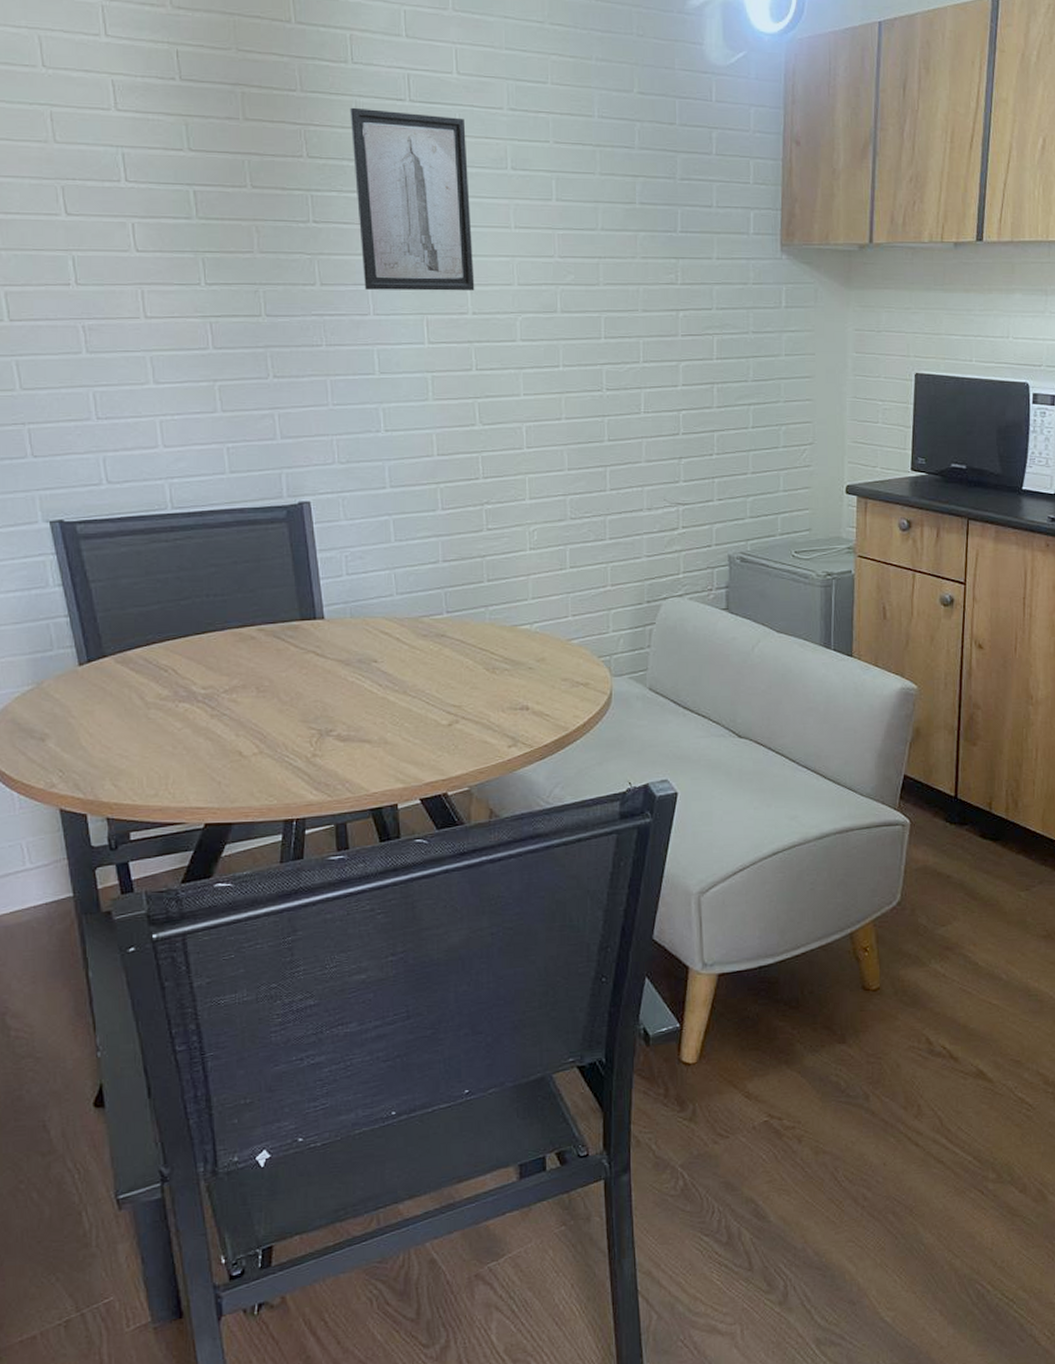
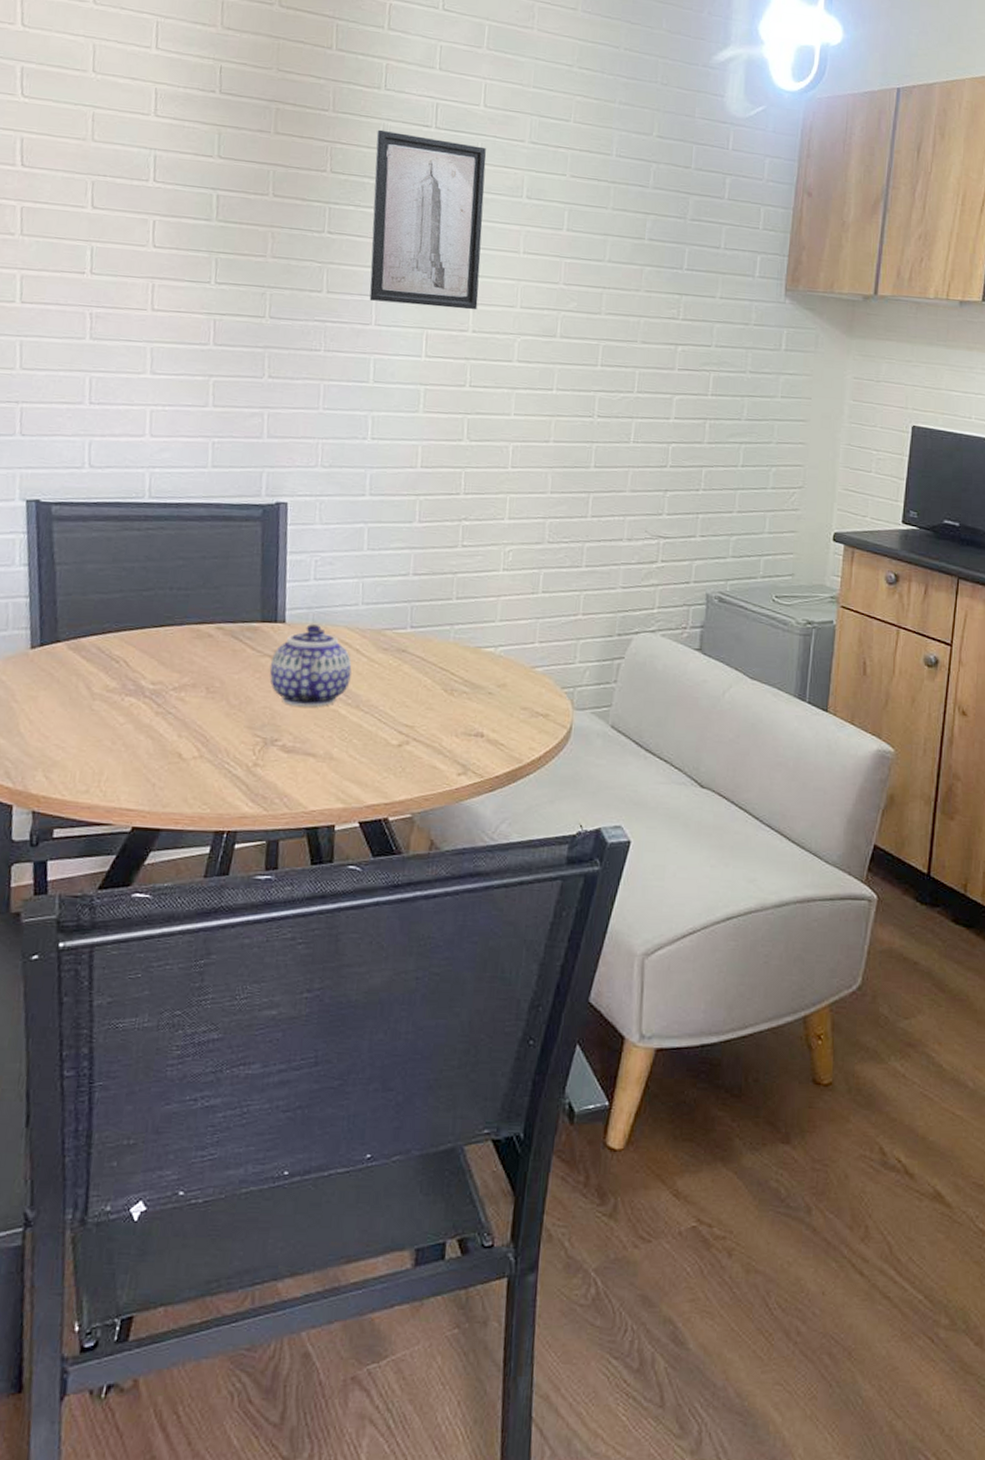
teapot: none [315,618,395,697] -> present [269,624,352,707]

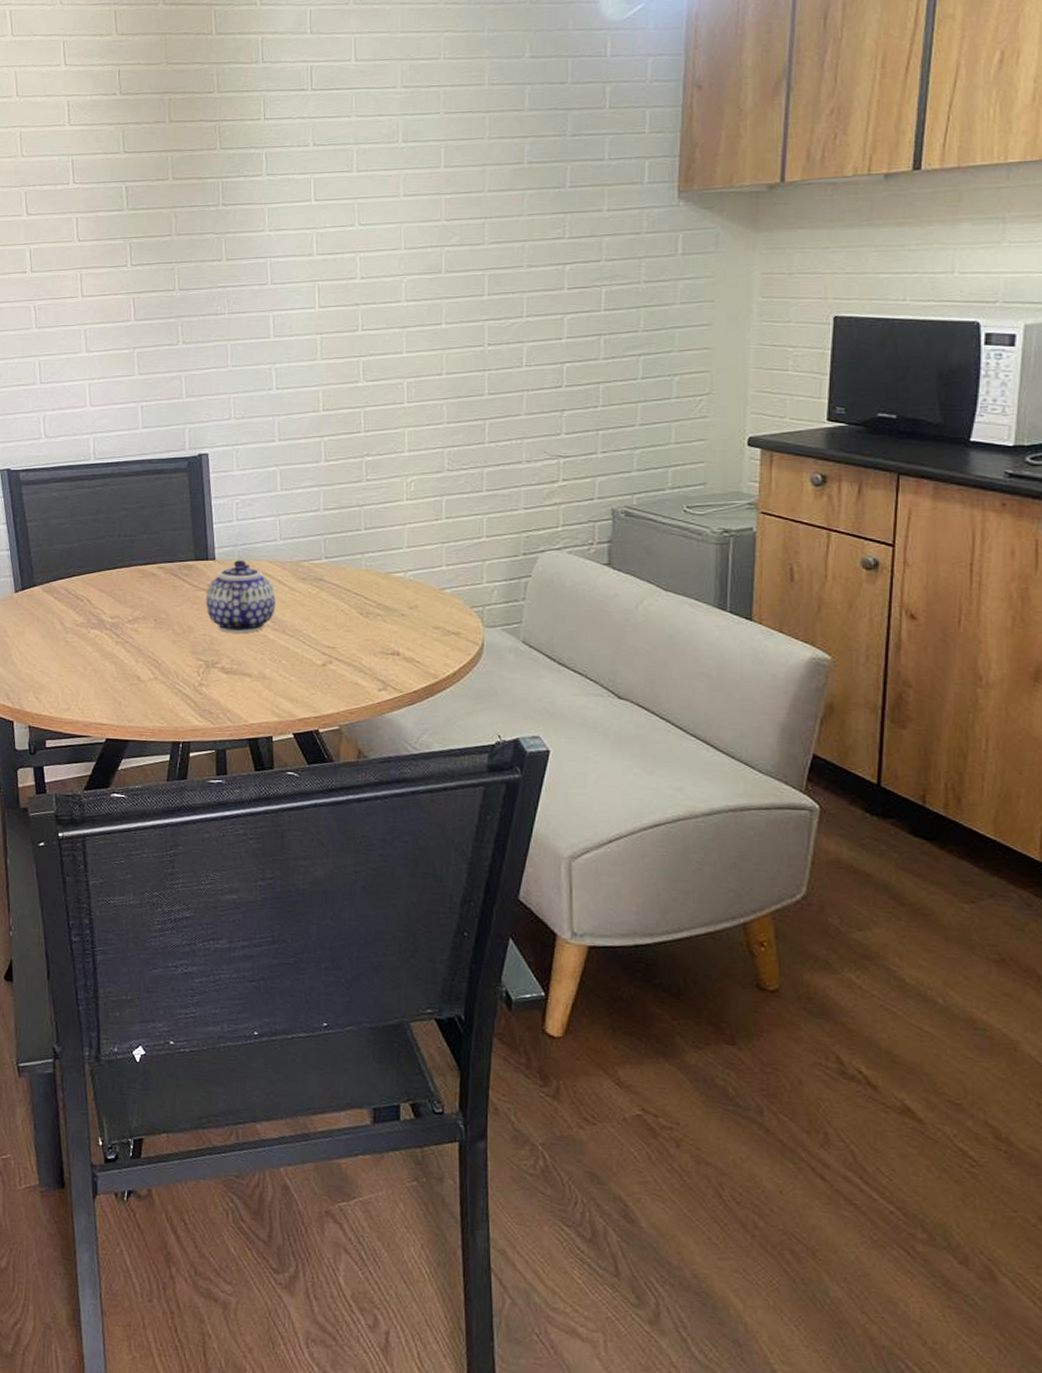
wall art: present [369,129,486,310] -> none [258,100,364,262]

